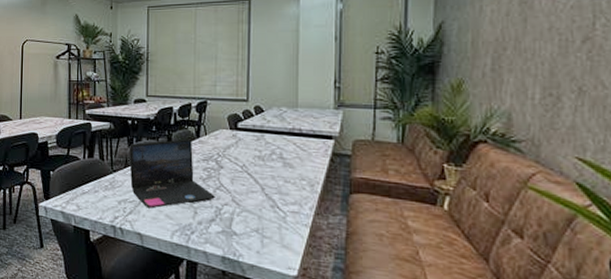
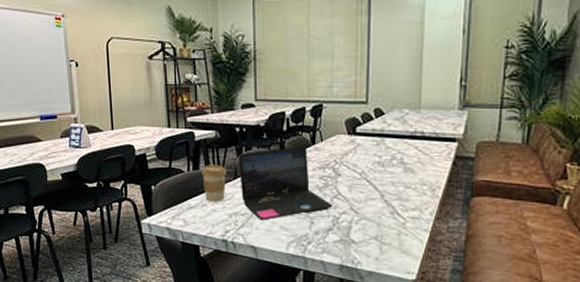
coffee cup: none [96,153,119,189] -> present [202,165,227,202]

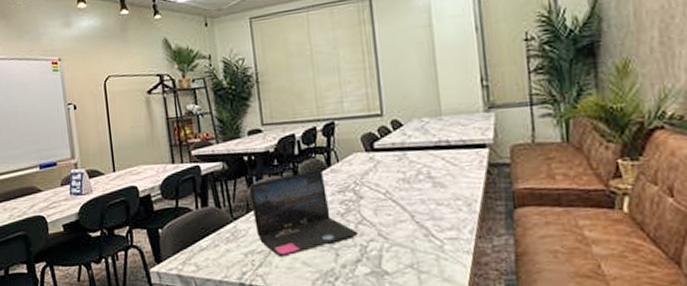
coffee cup: present [202,165,227,202] -> none [211,199,239,242]

